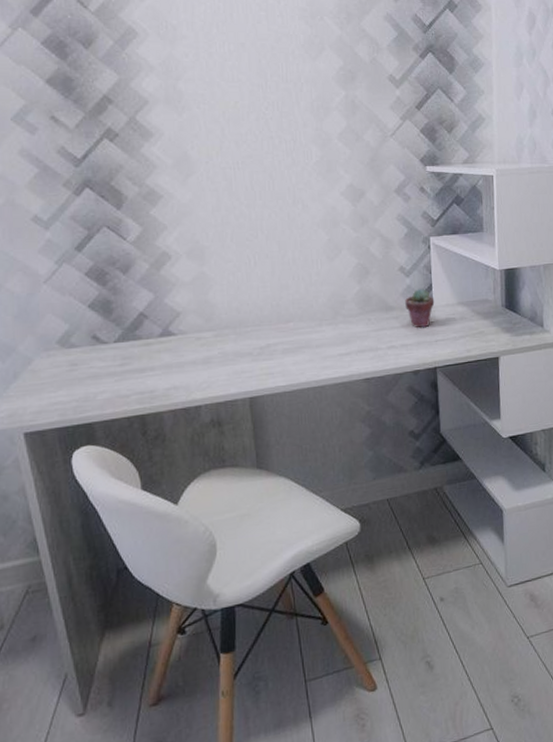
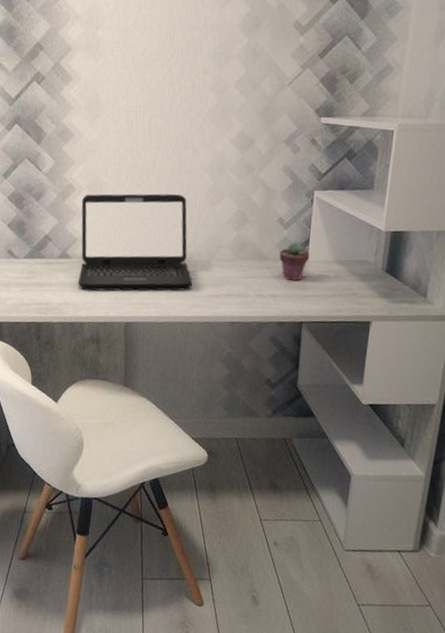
laptop: none [180,252,321,370] -> present [78,193,193,291]

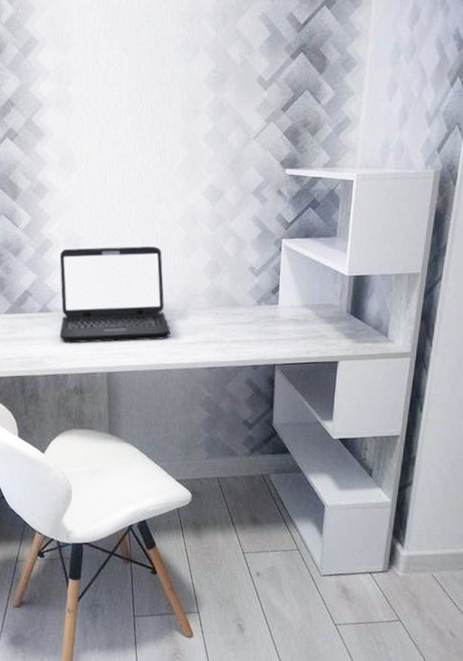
potted succulent: present [279,242,310,282] -> none [252,289,280,326]

